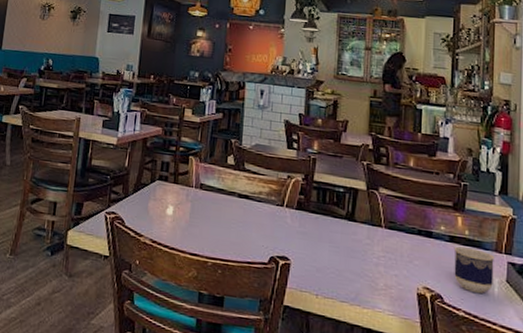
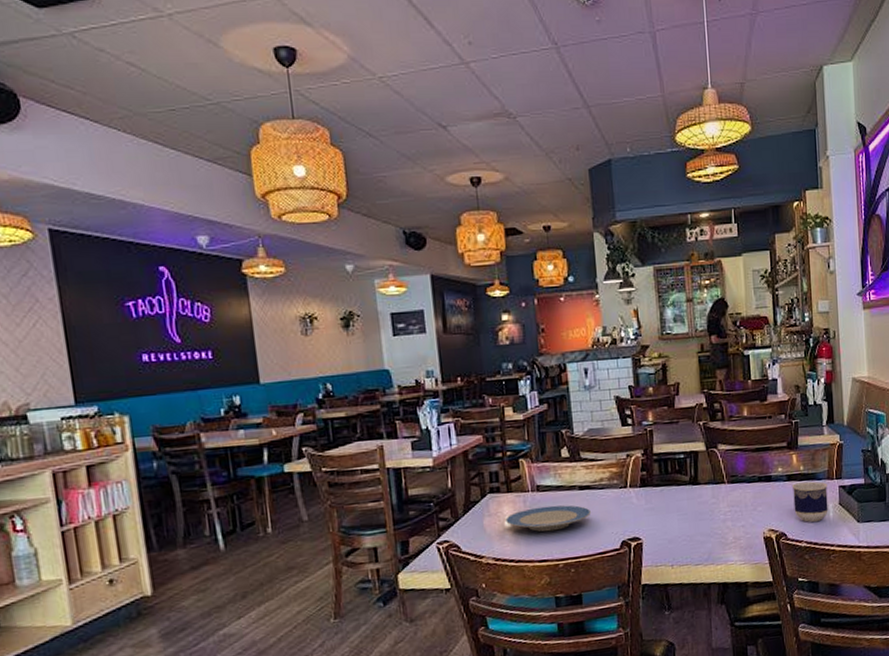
plate: none [167,202,247,230] -> present [505,505,592,532]

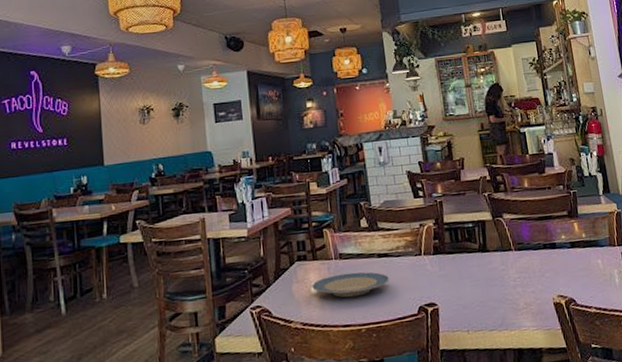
cup: present [791,481,828,522] -> none [575,248,614,288]

